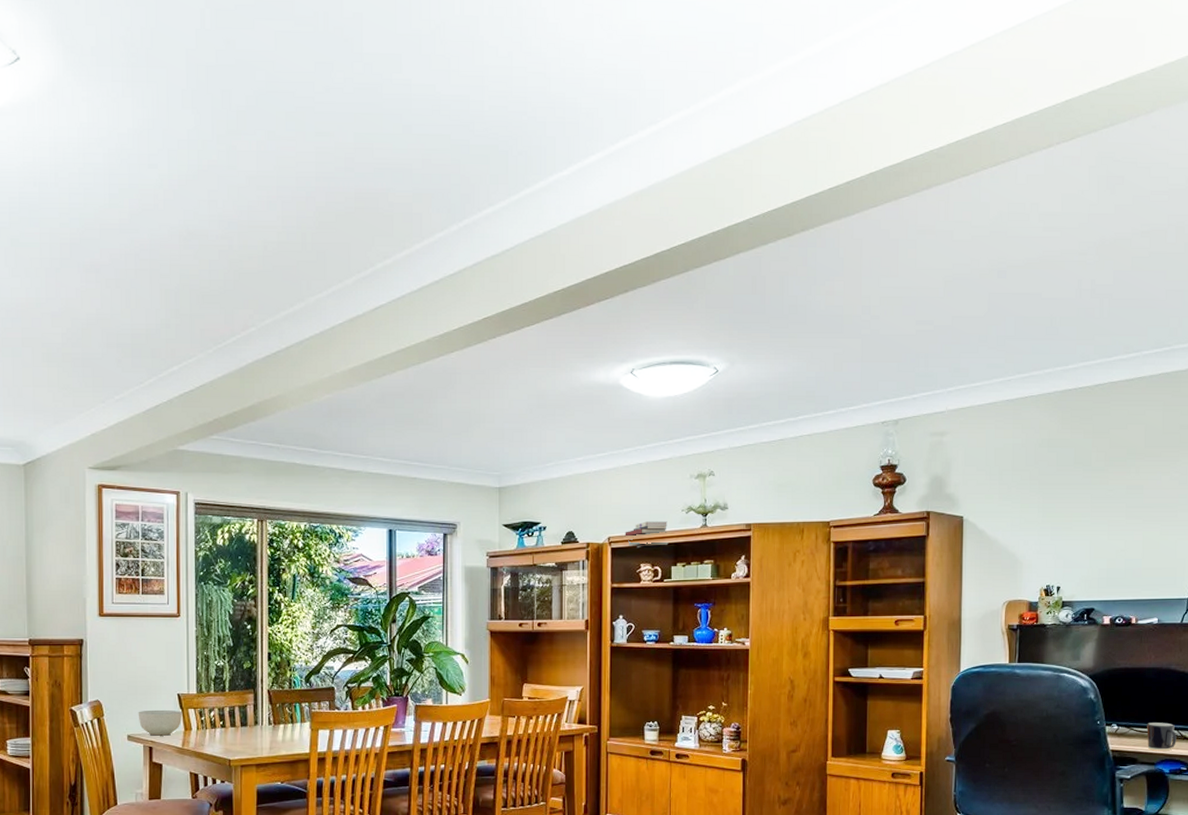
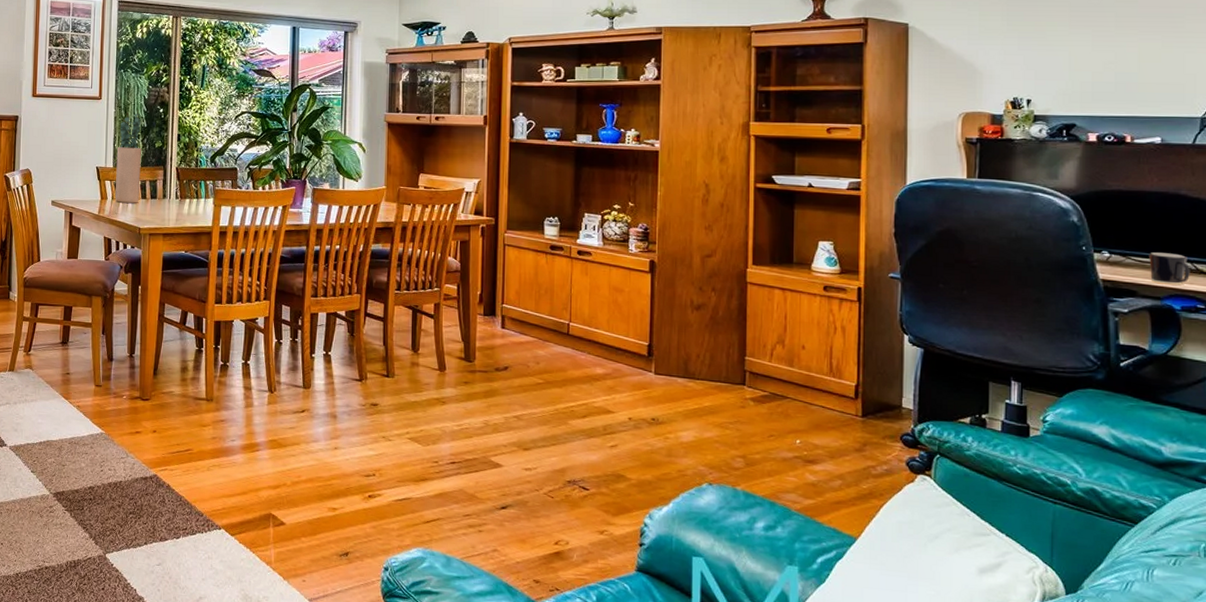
bowl: present [138,709,183,736] -> none [61,180,100,203]
vase: none [200,627,229,733] -> present [115,109,141,203]
books: present [625,521,670,549] -> none [526,23,573,49]

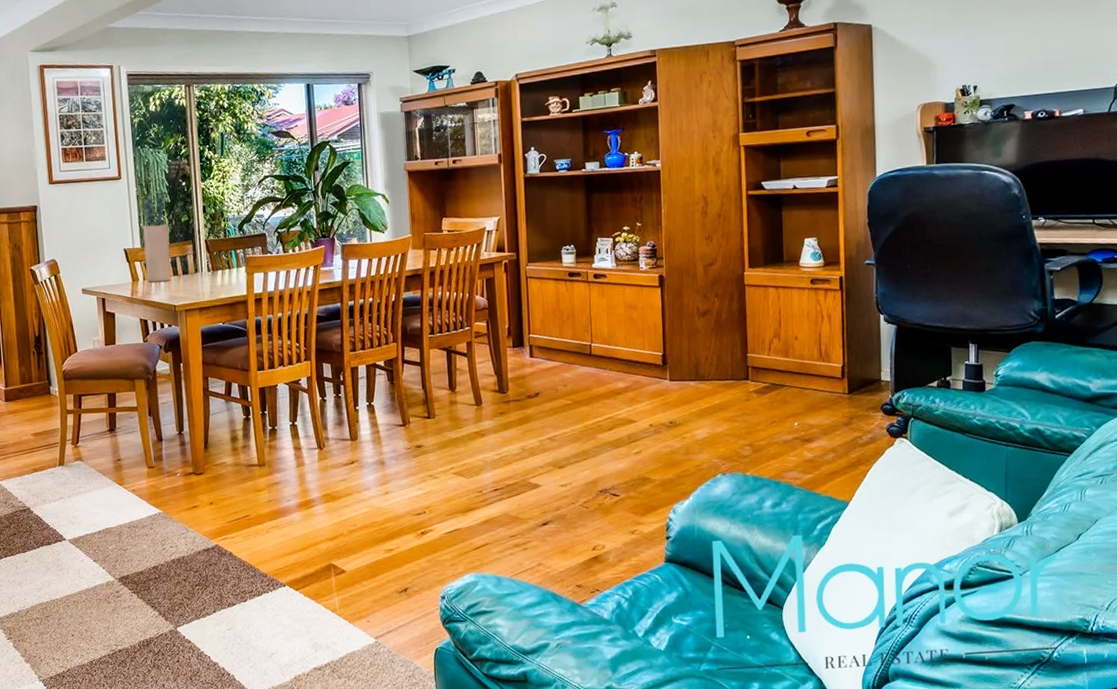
mug: present [1149,252,1190,285] -> none [1076,212,1109,241]

